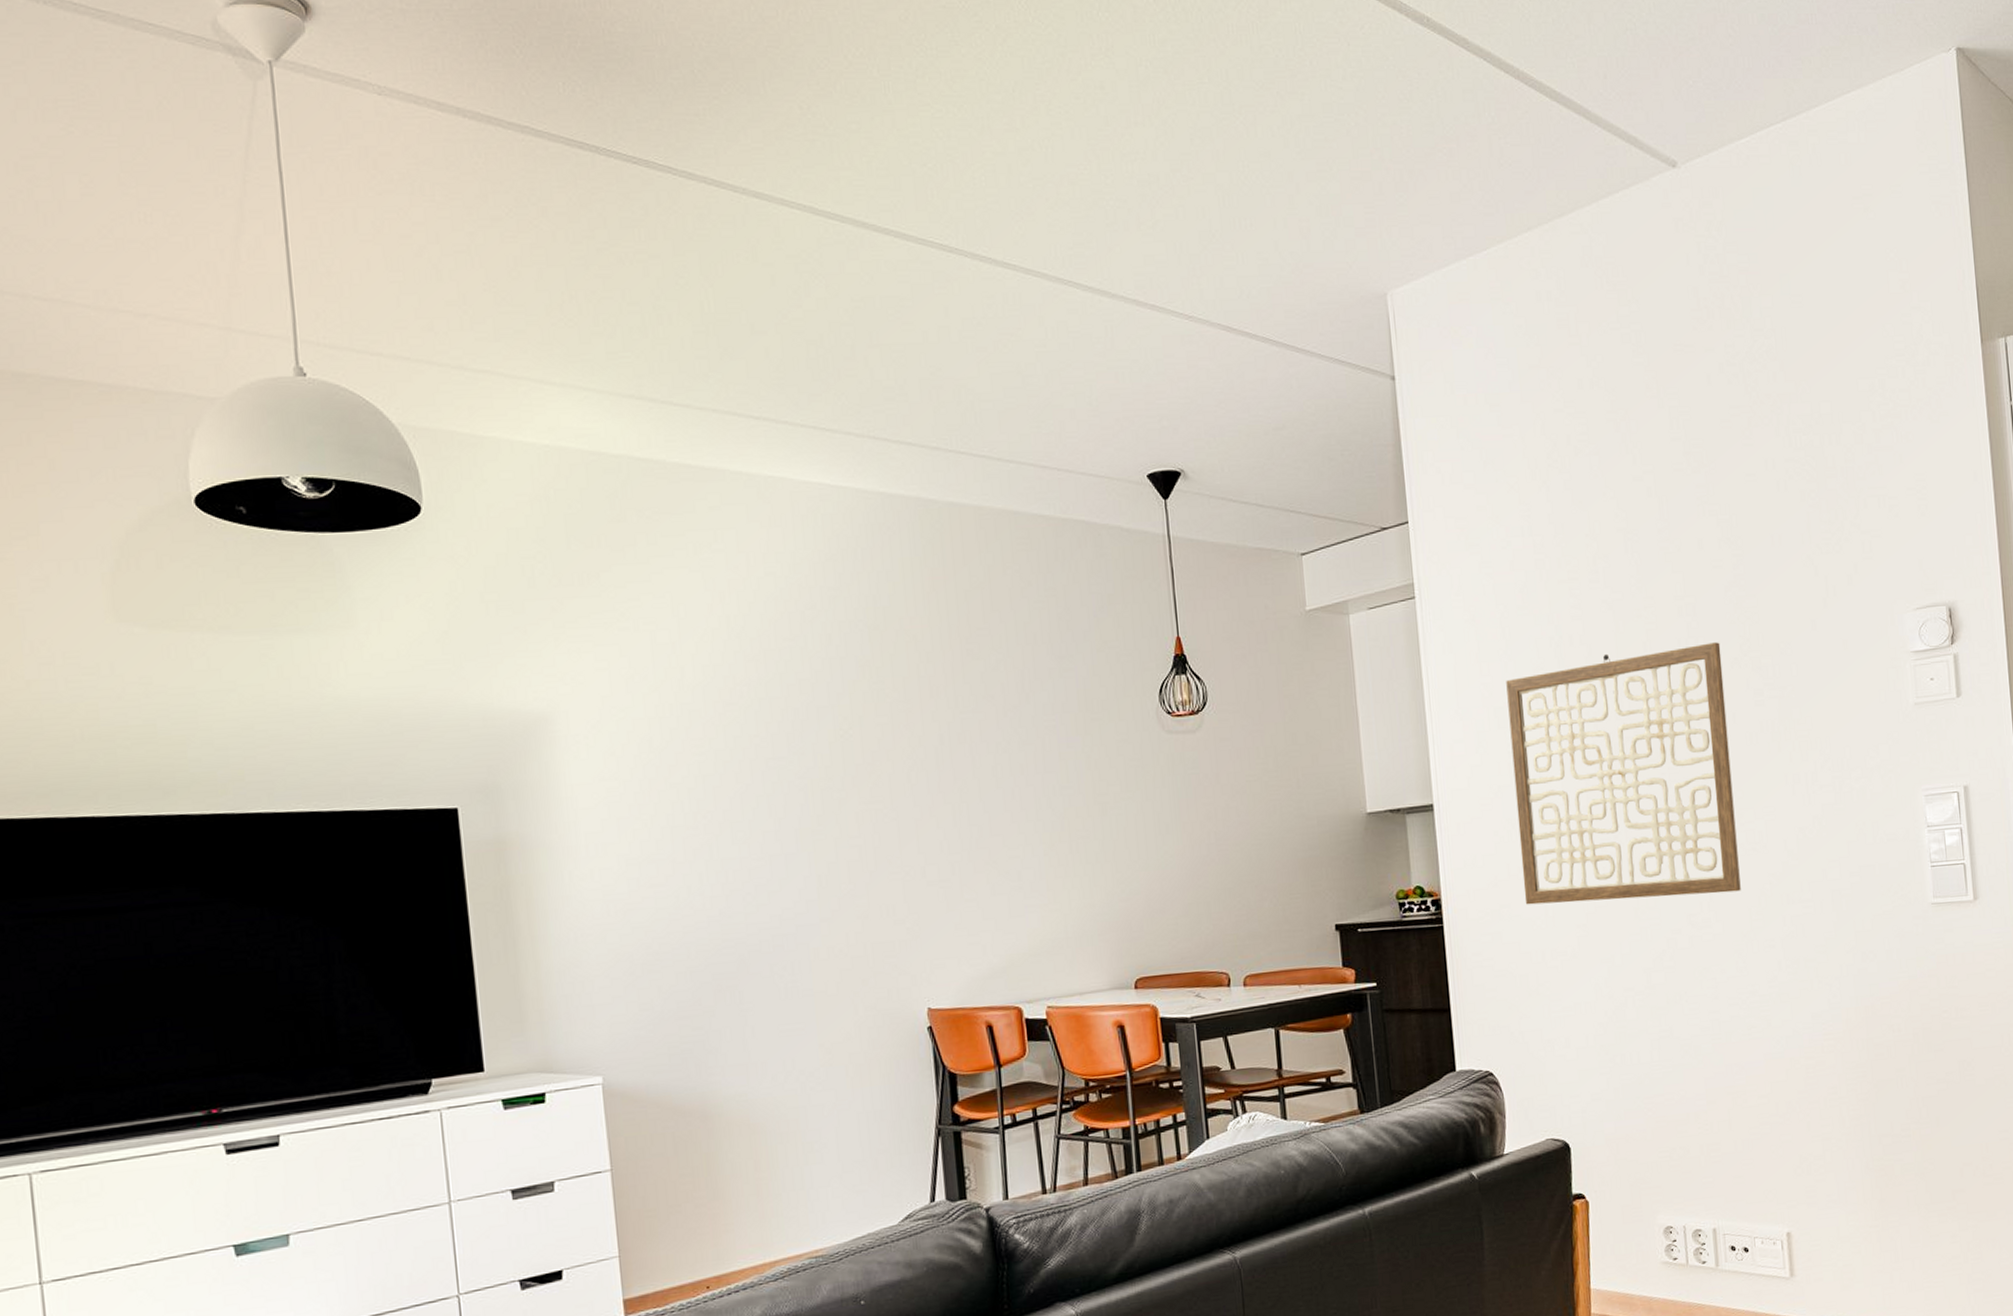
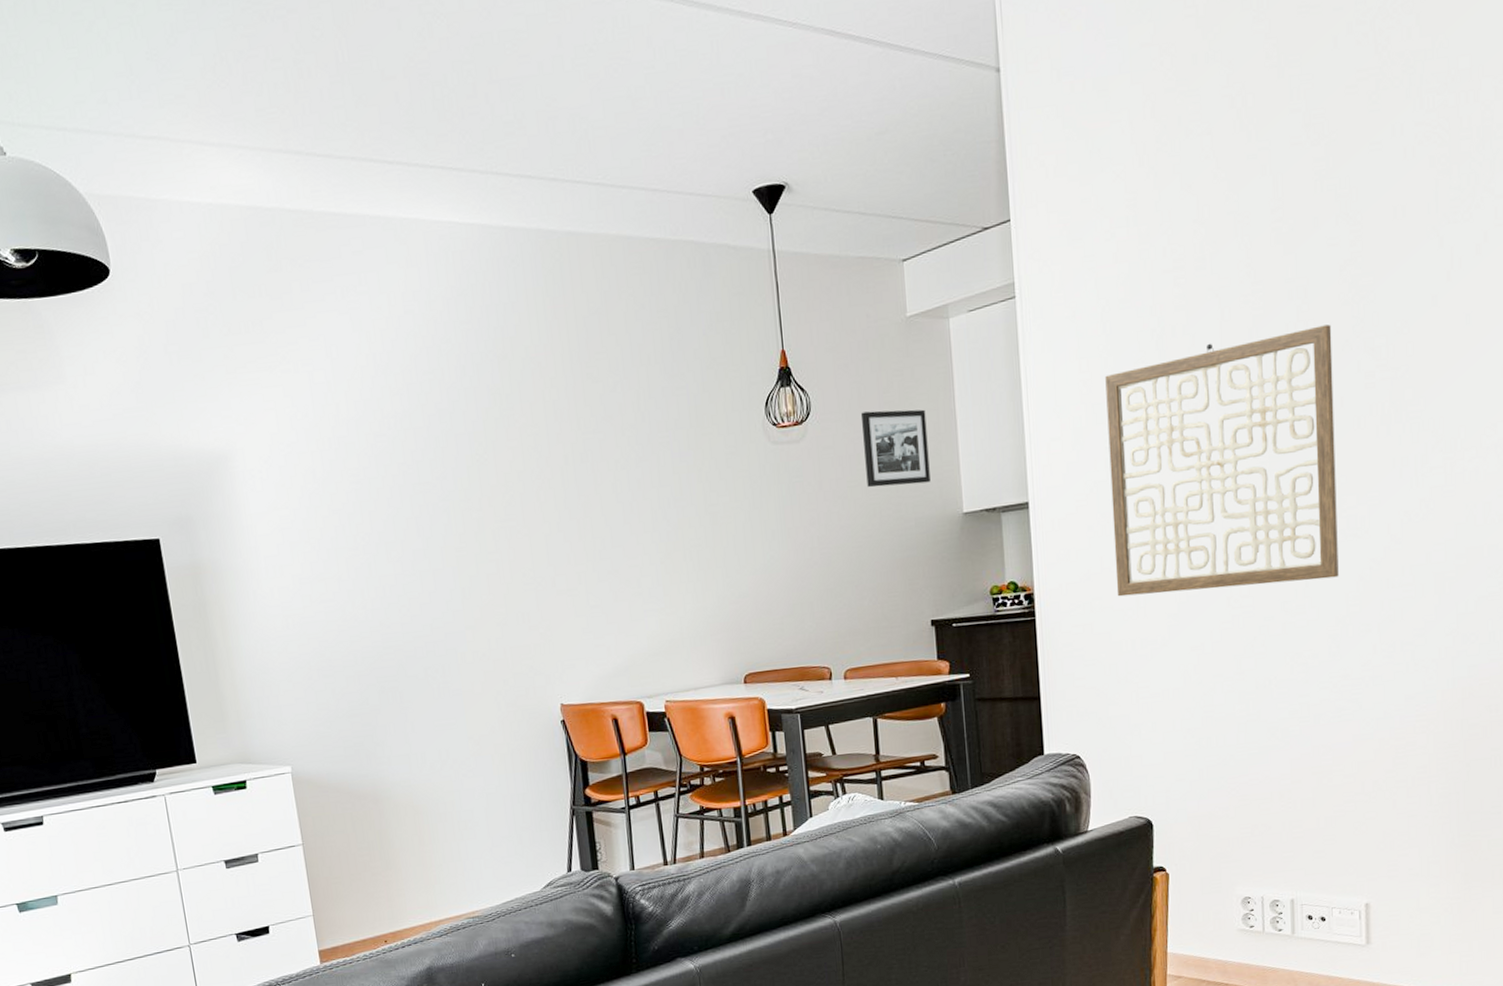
picture frame: none [1260,704,1333,783] -> present [861,409,931,488]

